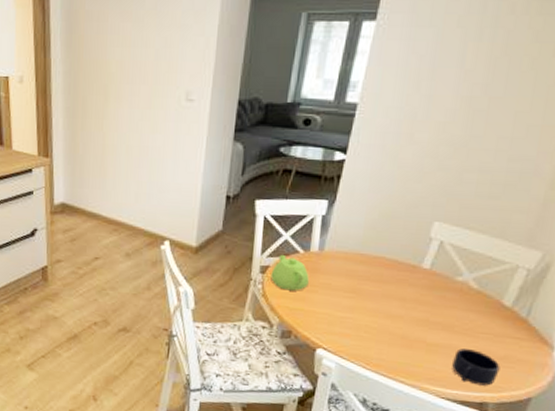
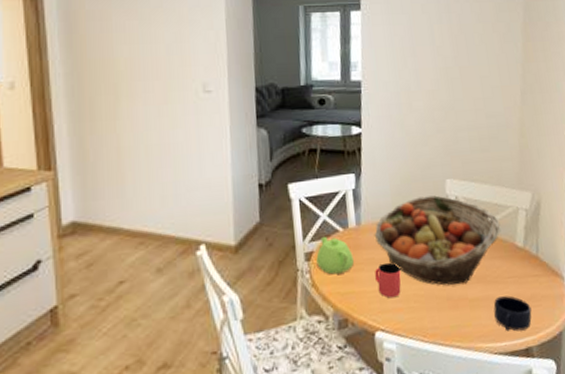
cup: none [328,290,357,324] -> present [375,262,401,298]
fruit basket: none [335,234,489,328] -> present [374,195,501,286]

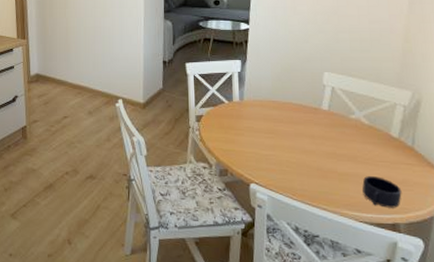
teapot: present [316,237,354,275] -> none [205,106,235,135]
fruit basket: present [374,195,501,286] -> none [254,84,376,160]
cup: present [375,262,401,298] -> none [253,132,276,161]

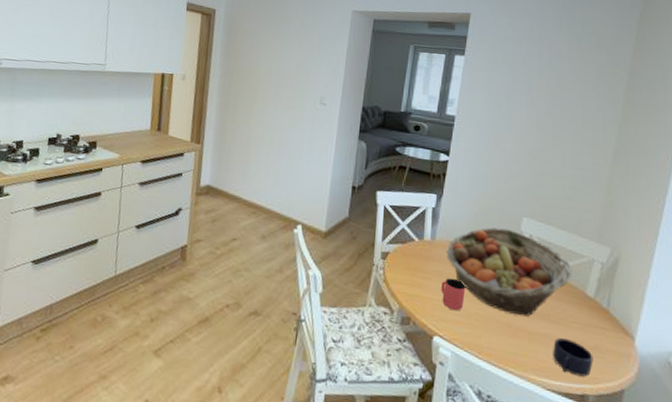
cup: none [253,132,276,161] -> present [441,277,466,311]
fruit basket: none [254,84,376,160] -> present [446,227,572,317]

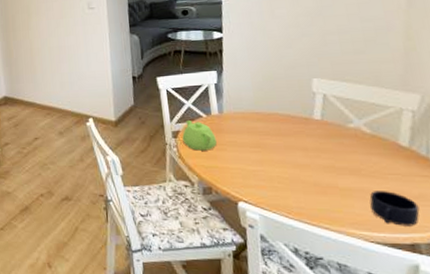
teapot: none [391,242,424,278] -> present [182,120,217,151]
cup: present [441,277,466,311] -> none [237,146,264,177]
fruit basket: present [446,227,572,317] -> none [236,92,379,174]

